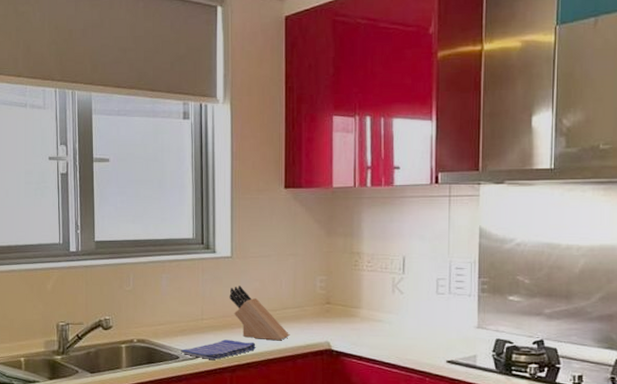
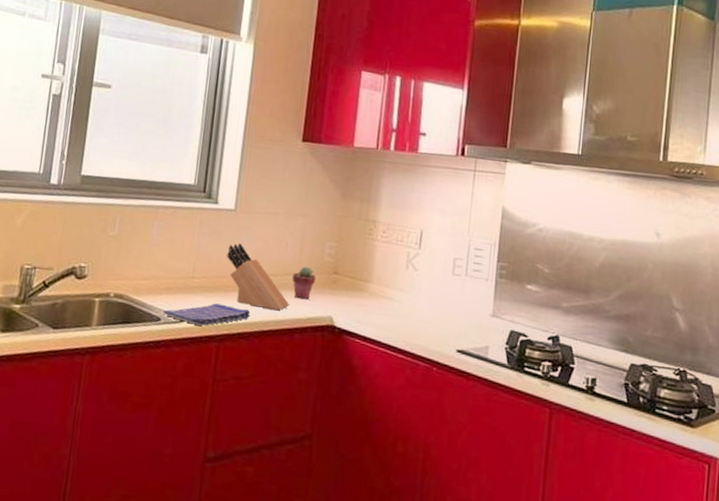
potted succulent: none [289,300,311,329] -> present [292,267,317,299]

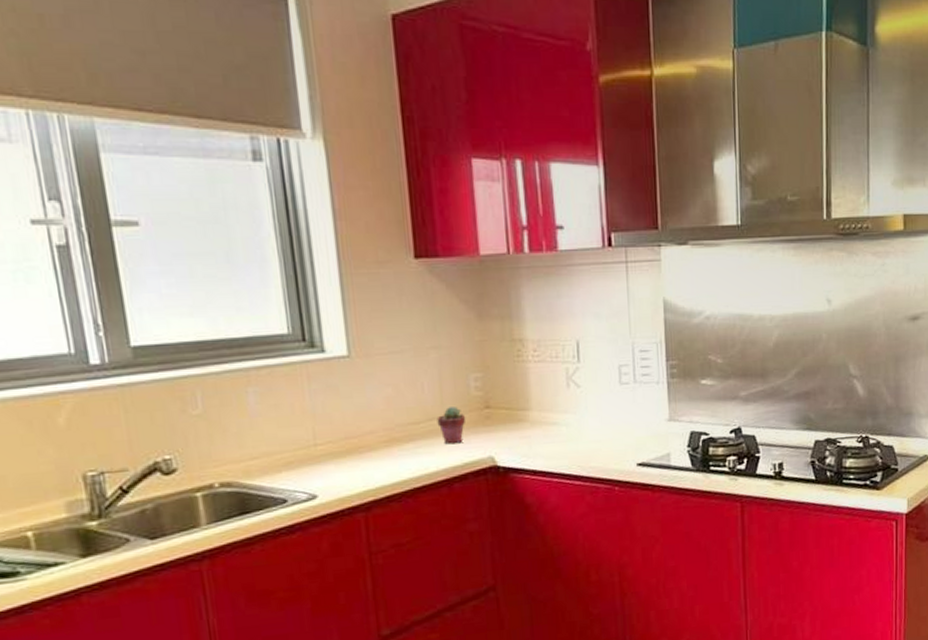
dish towel: present [163,303,251,327] -> none [288,467,397,499]
knife block: present [227,243,290,311] -> none [351,394,441,464]

